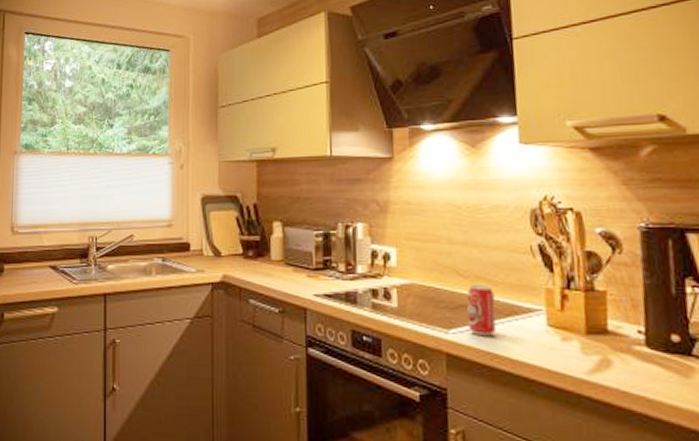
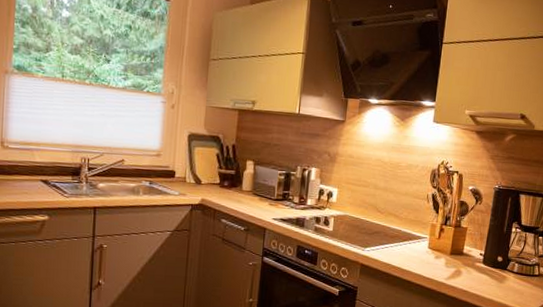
beverage can: present [466,285,497,337] -> none [379,218,399,254]

